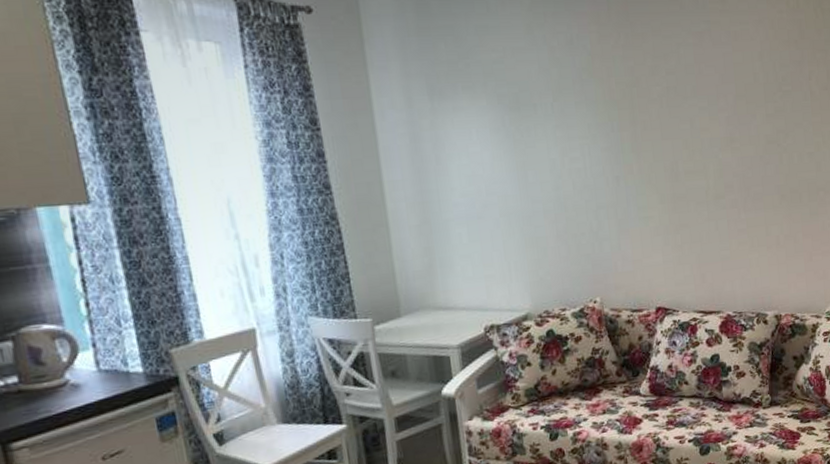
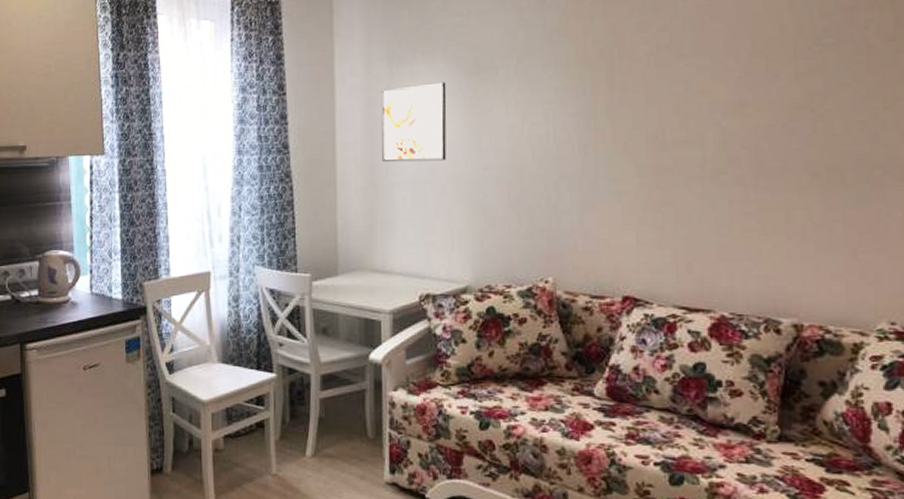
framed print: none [425,118,497,200] -> present [381,82,447,163]

